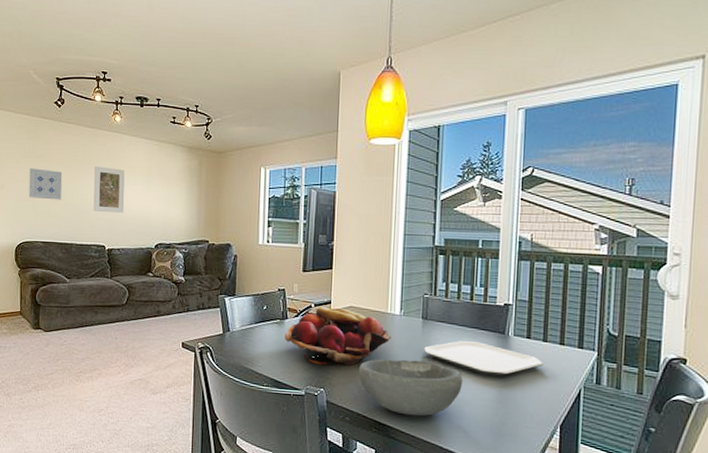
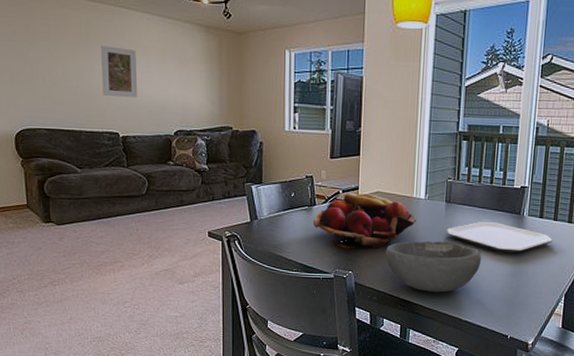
wall art: present [28,168,63,200] -> none [24,46,65,83]

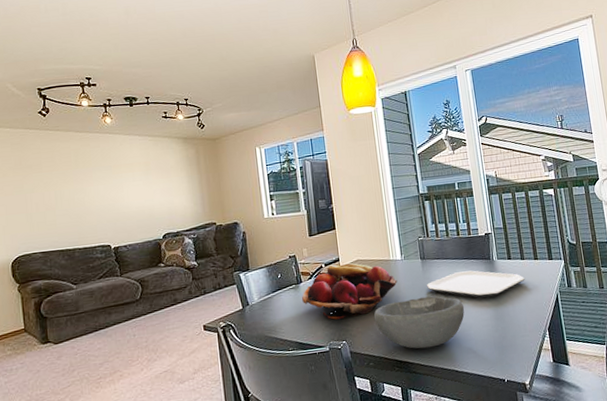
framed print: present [101,46,138,98] -> none [90,168,127,213]

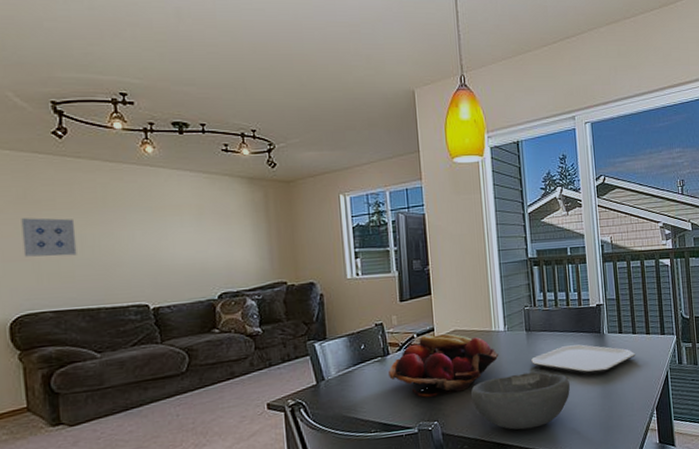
wall art: none [18,178,58,210] -> present [21,218,77,257]

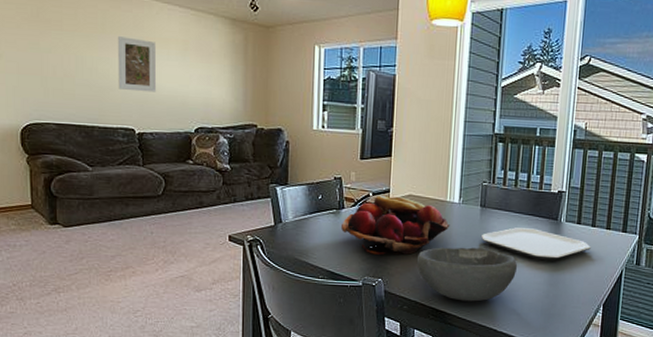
wall art: present [21,218,77,257] -> none [34,35,78,75]
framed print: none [122,208,171,265] -> present [118,36,157,93]

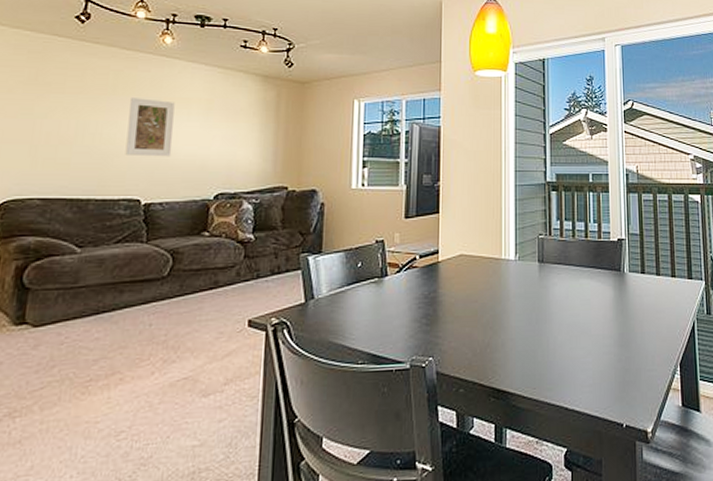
fruit basket: present [341,196,450,255] -> none [385,258,507,328]
bowl: present [416,247,517,302] -> none [472,309,583,376]
plate: present [481,227,591,261] -> none [542,282,659,318]

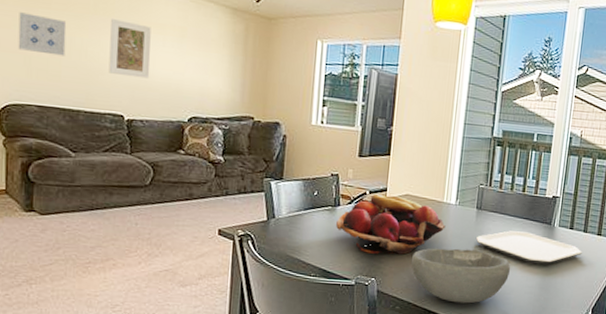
wall art: none [23,100,81,142] -> present [18,12,67,56]
fruit basket: none [385,258,507,328] -> present [336,194,446,255]
bowl: none [472,309,583,376] -> present [411,248,510,304]
plate: none [542,282,659,318] -> present [476,231,582,265]

